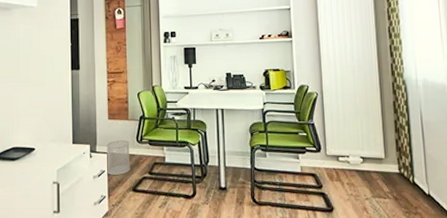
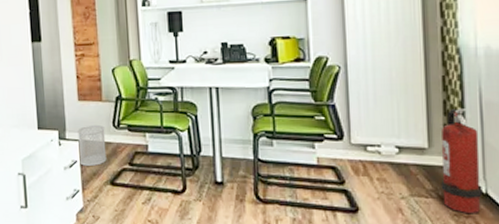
fire extinguisher: none [394,127,426,212] -> present [441,109,482,214]

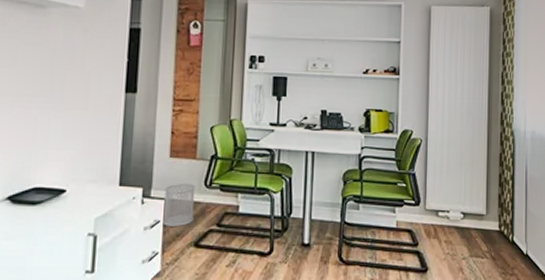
fire extinguisher: present [441,109,482,214] -> none [493,182,524,272]

